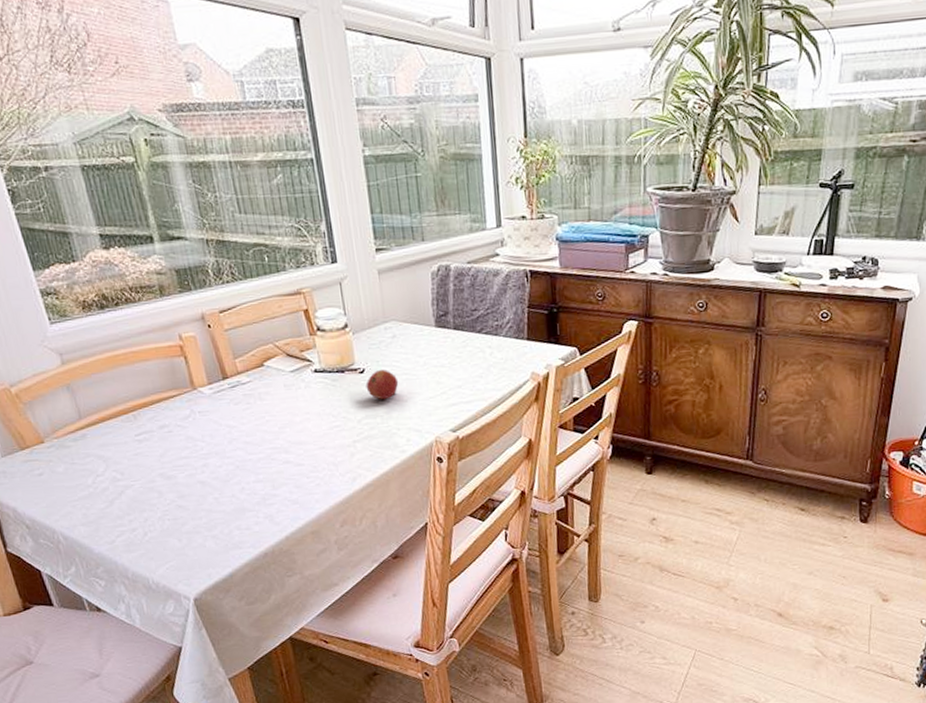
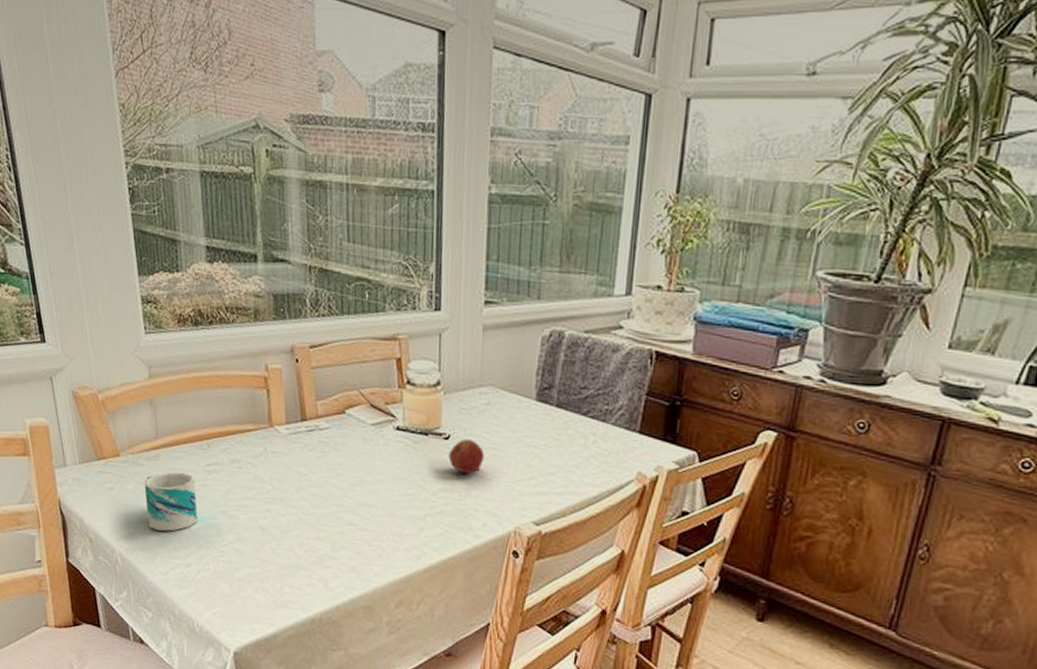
mug: none [74,446,136,504] -> present [144,472,198,531]

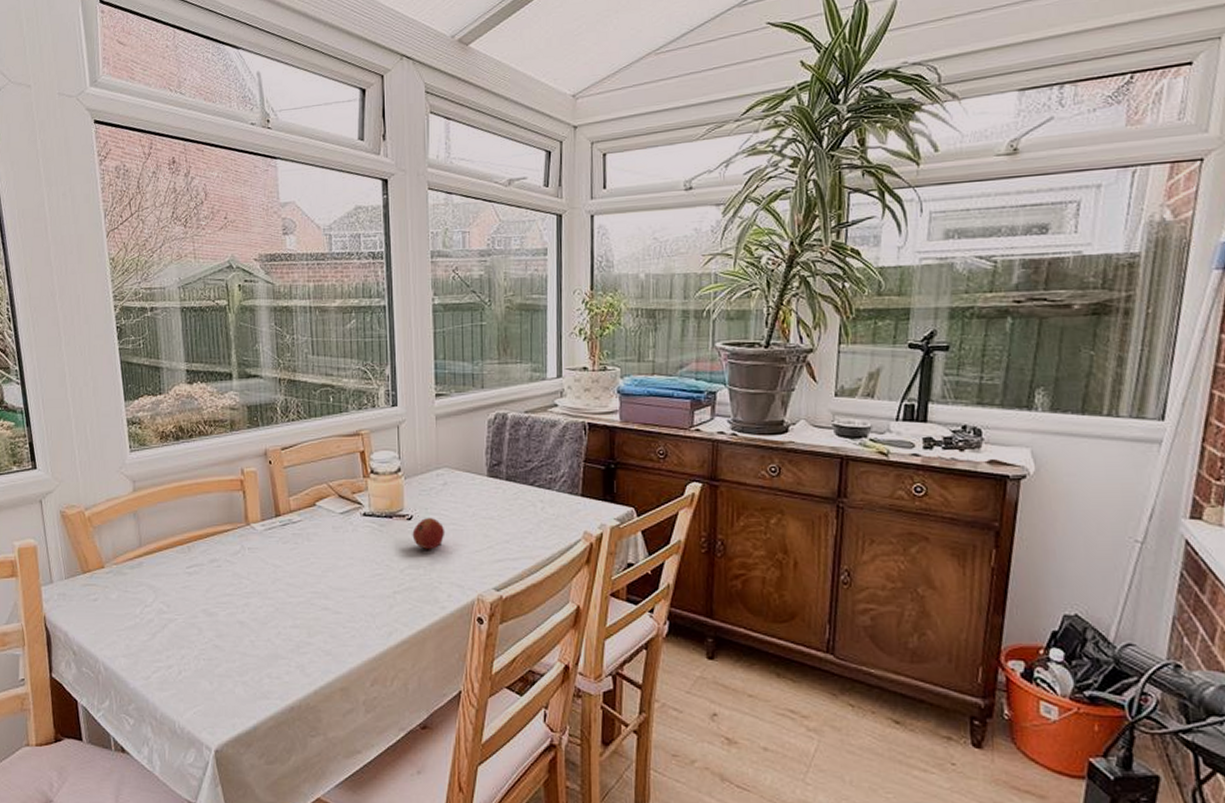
mug: present [144,472,198,531] -> none [128,576,179,635]

